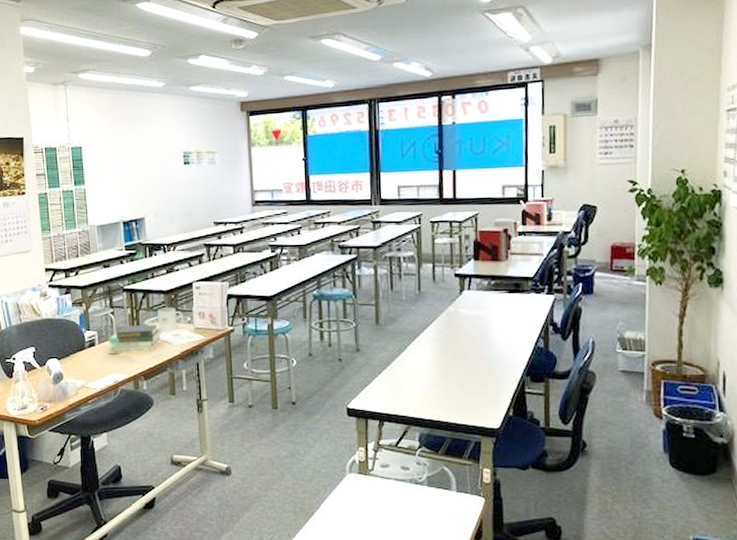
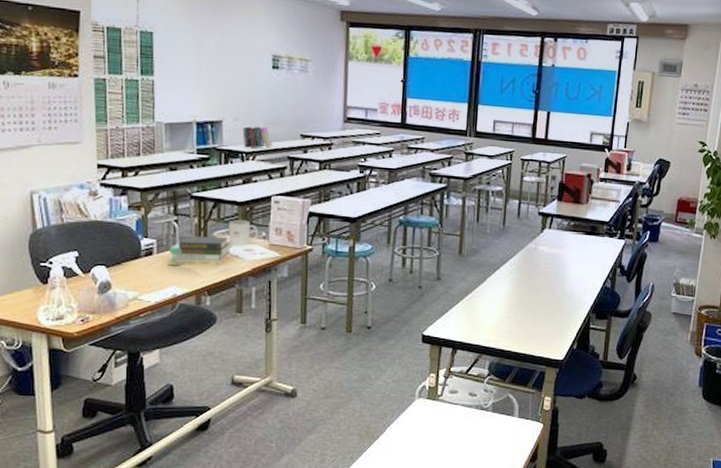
books: none [162,218,190,240] -> present [242,126,272,149]

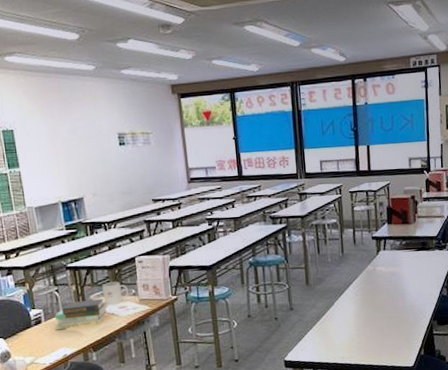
books: present [242,126,272,149] -> none [101,197,129,218]

